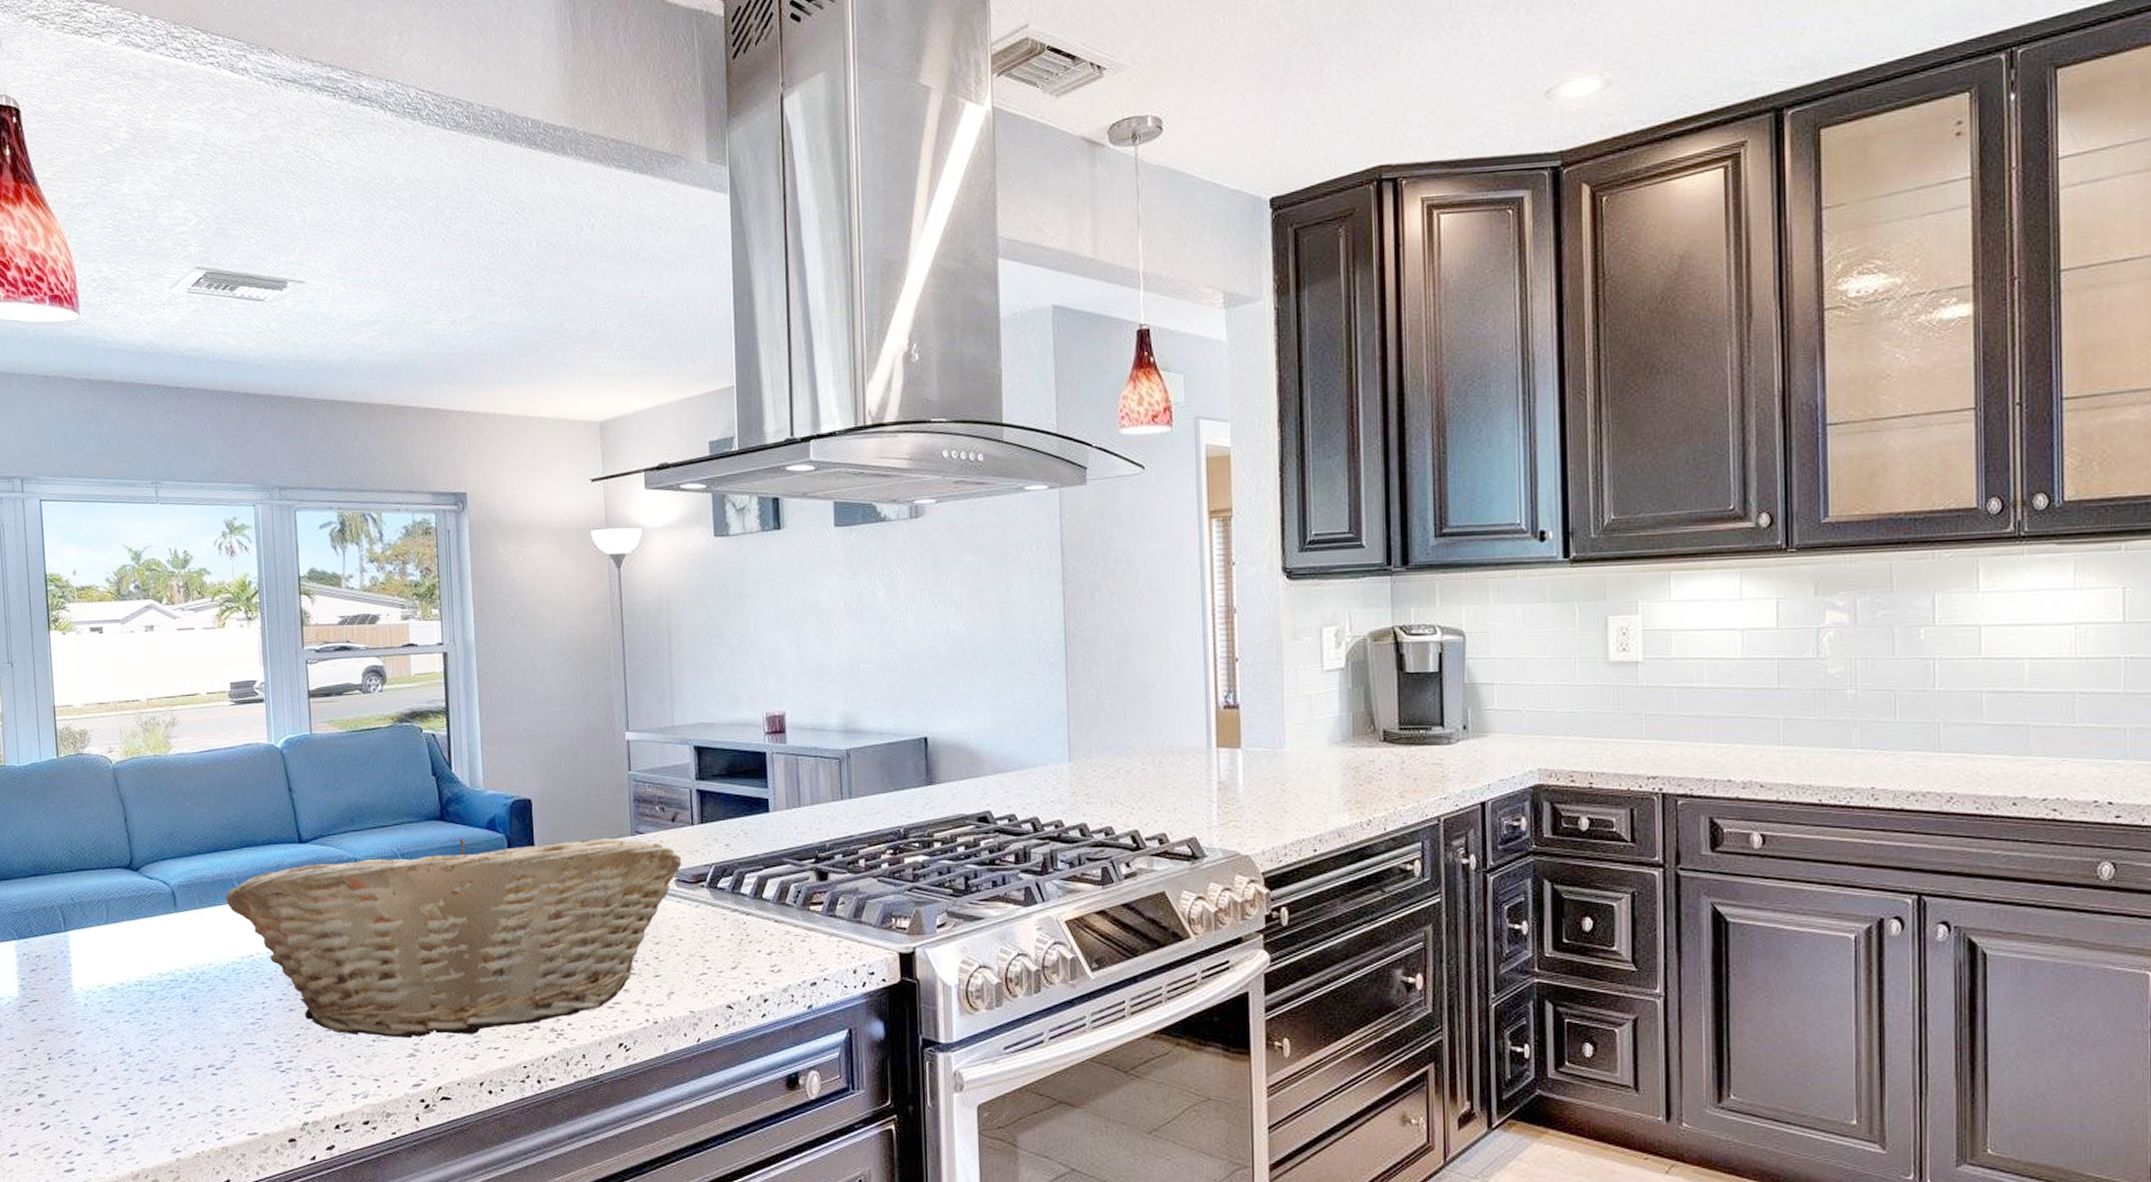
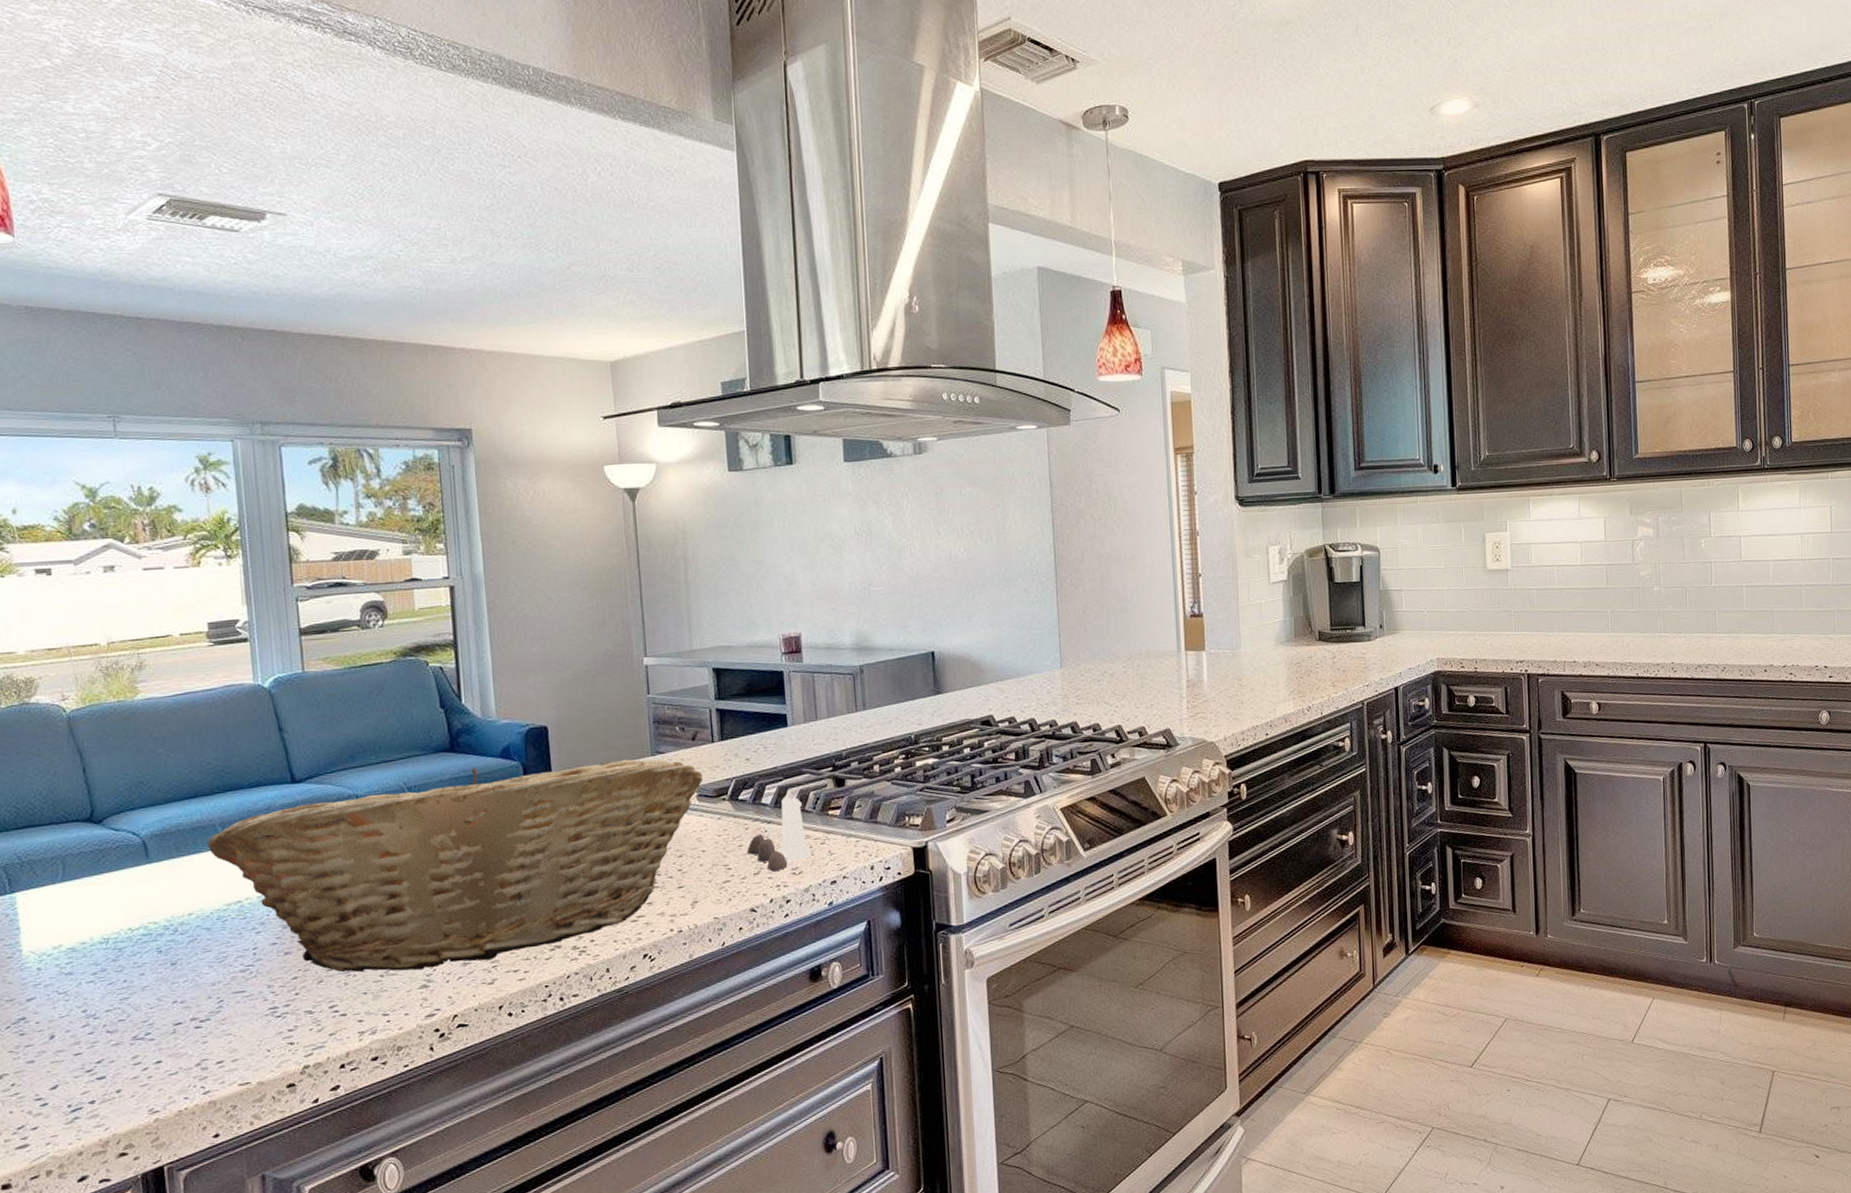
salt and pepper shaker set: none [724,887,791,966] -> present [746,796,812,871]

